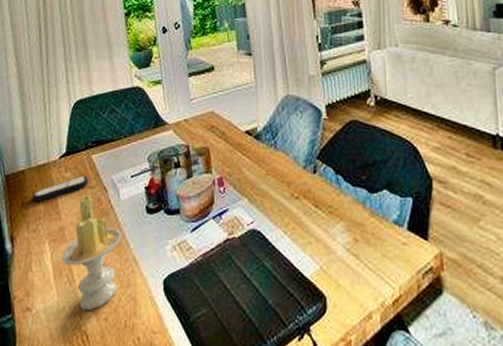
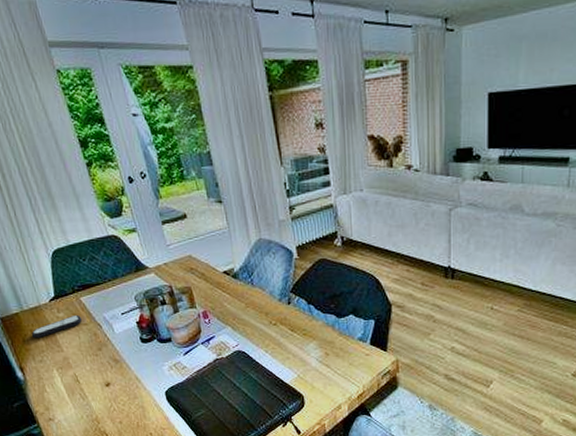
candle: present [61,196,122,310] -> none [70,331,126,417]

